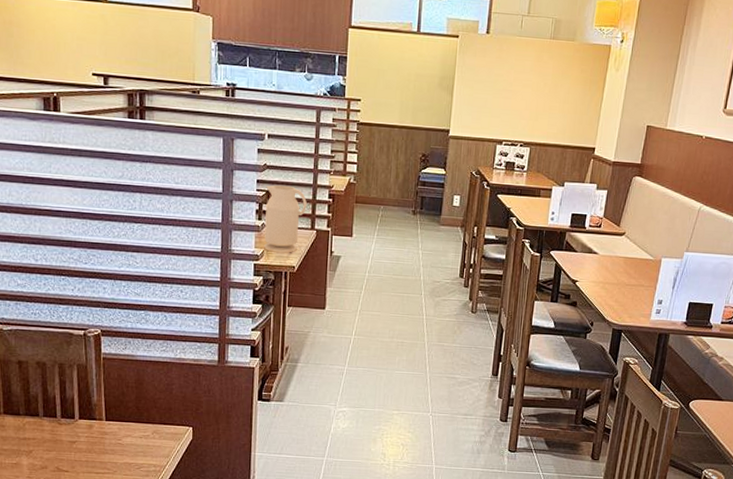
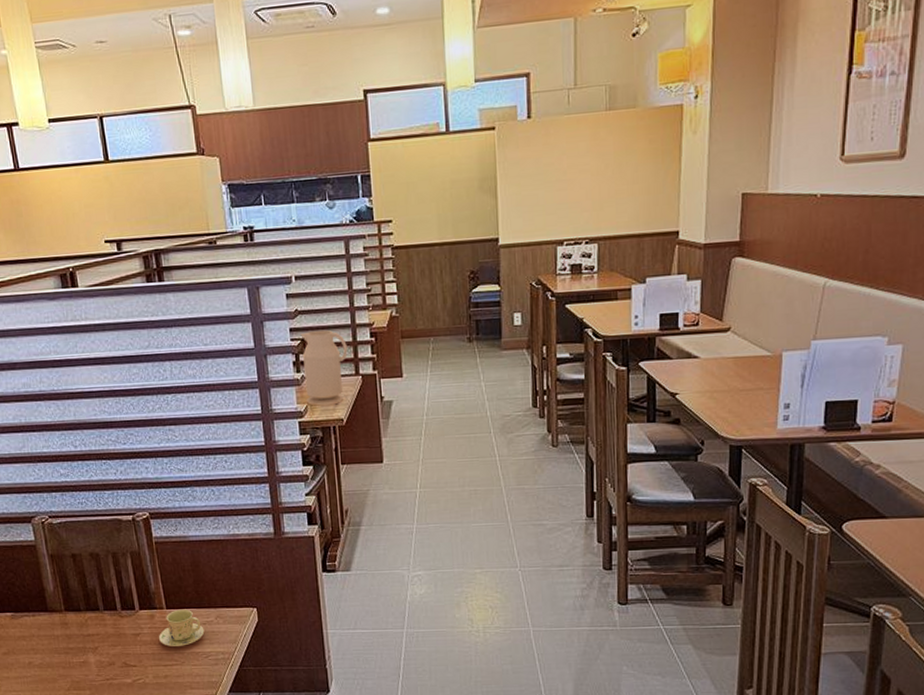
cup and saucer: none [94,422,140,456] -> present [158,609,205,647]

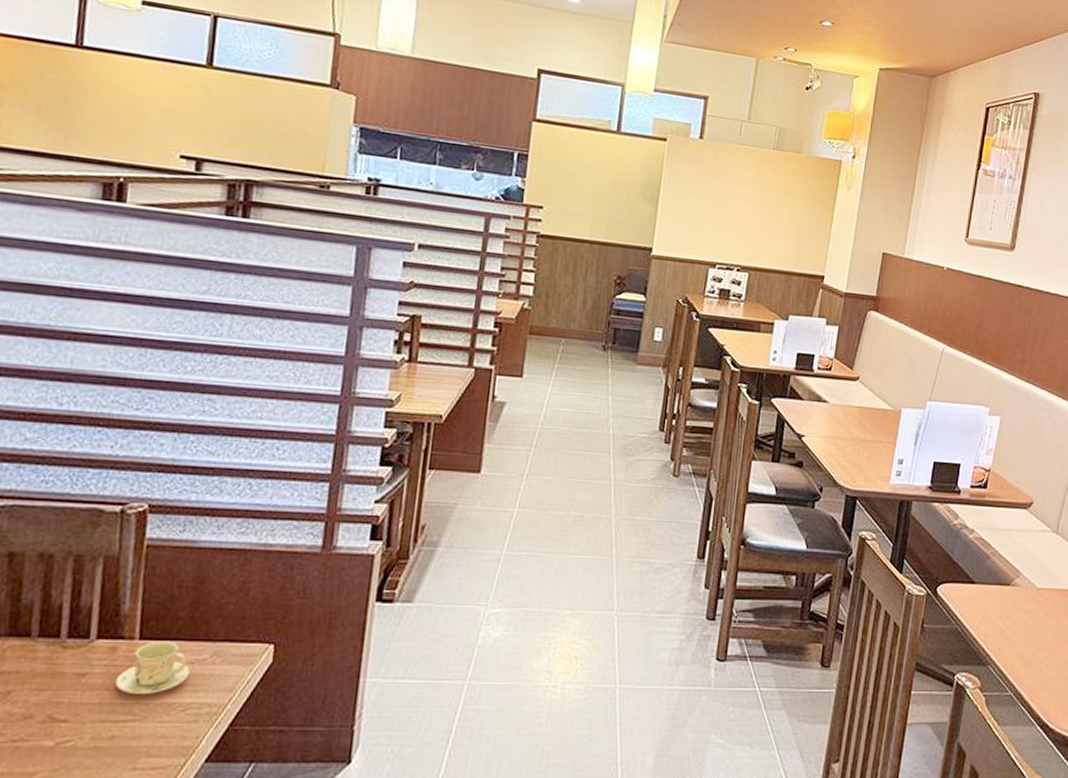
water jug: present [300,329,348,406] -> none [401,308,465,398]

